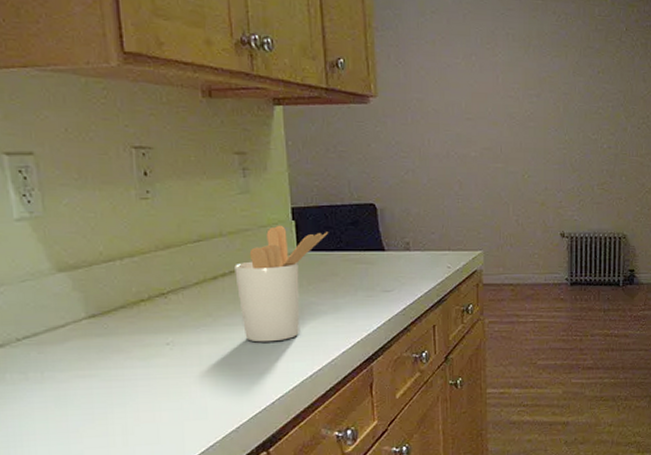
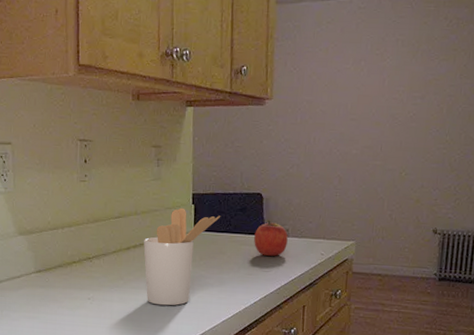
apple: none [371,233,409,273] -> present [254,220,288,256]

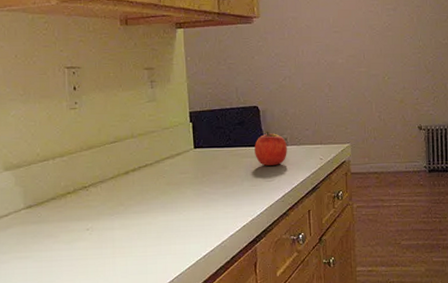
utensil holder: present [143,207,220,306] -> none [143,126,219,227]

